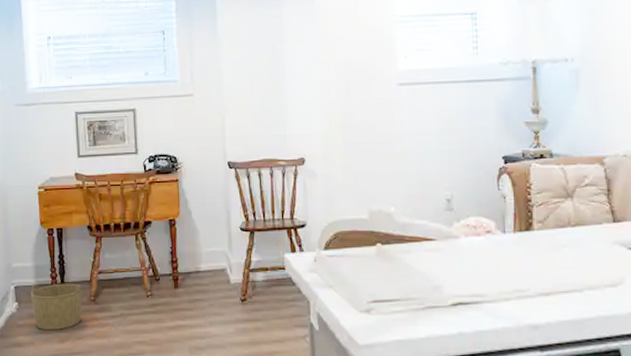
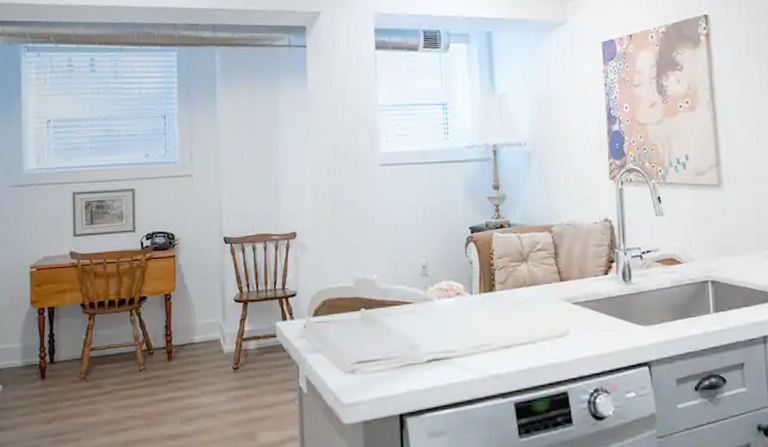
basket: present [30,283,83,331] -> none [16,362,74,412]

